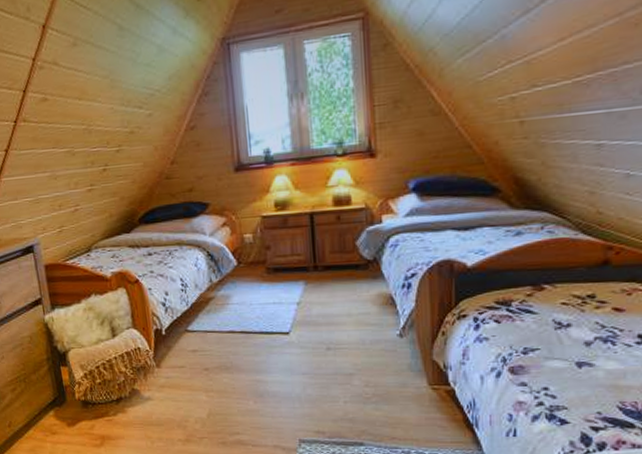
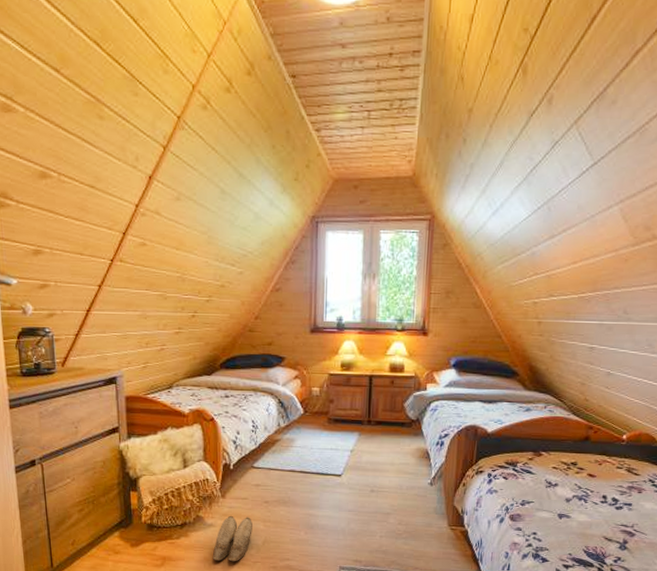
slippers: none [154,386,195,439] -> present [213,515,252,562]

